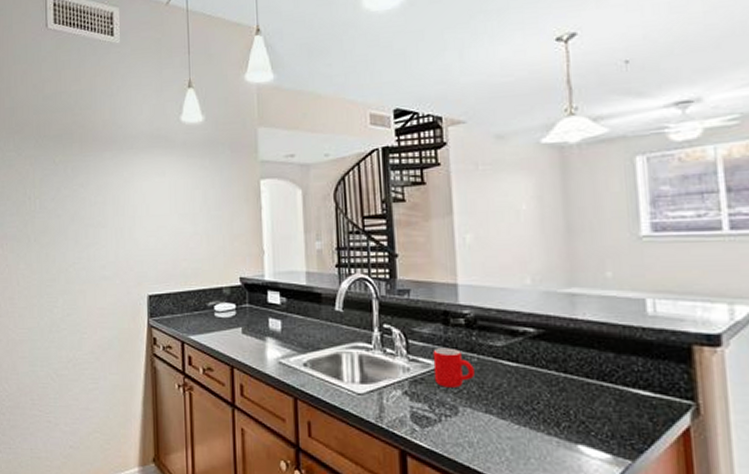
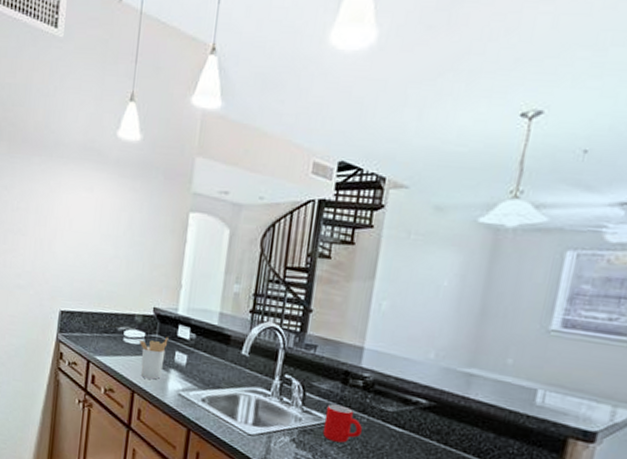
utensil holder: none [231,305,260,351] -> present [139,337,169,380]

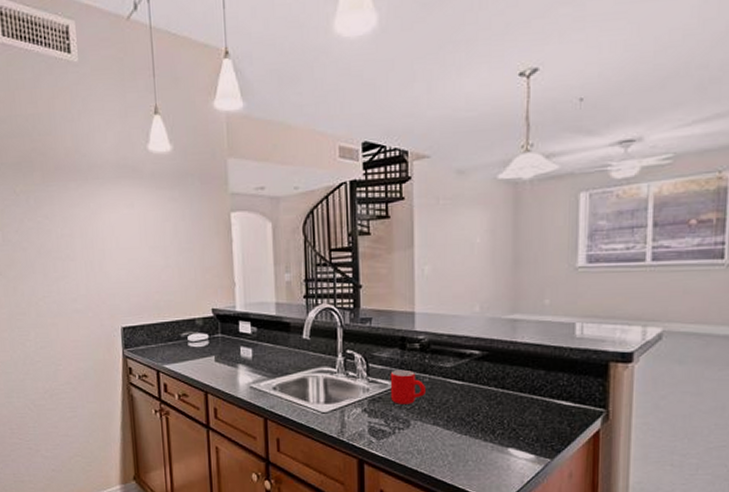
utensil holder: present [139,337,169,380] -> none [204,335,232,378]

